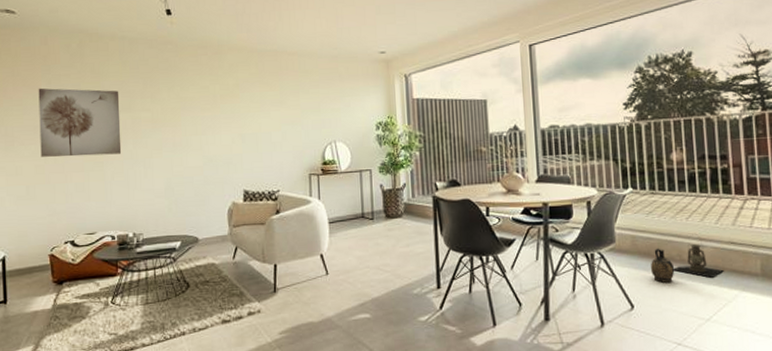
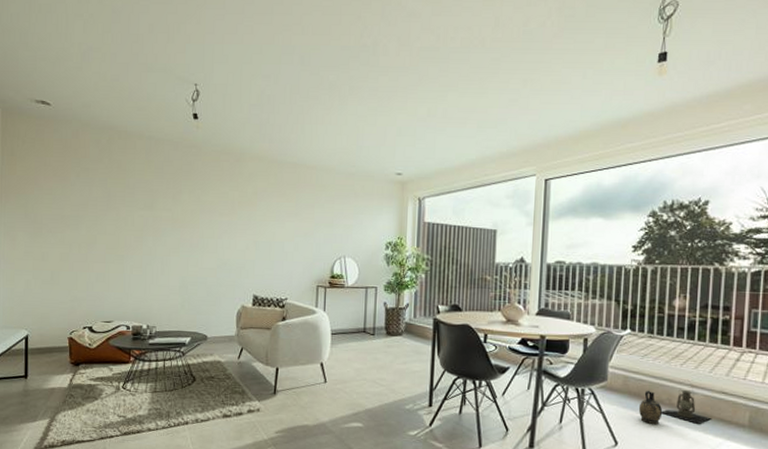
wall art: present [38,88,122,157] -> none [66,179,143,249]

